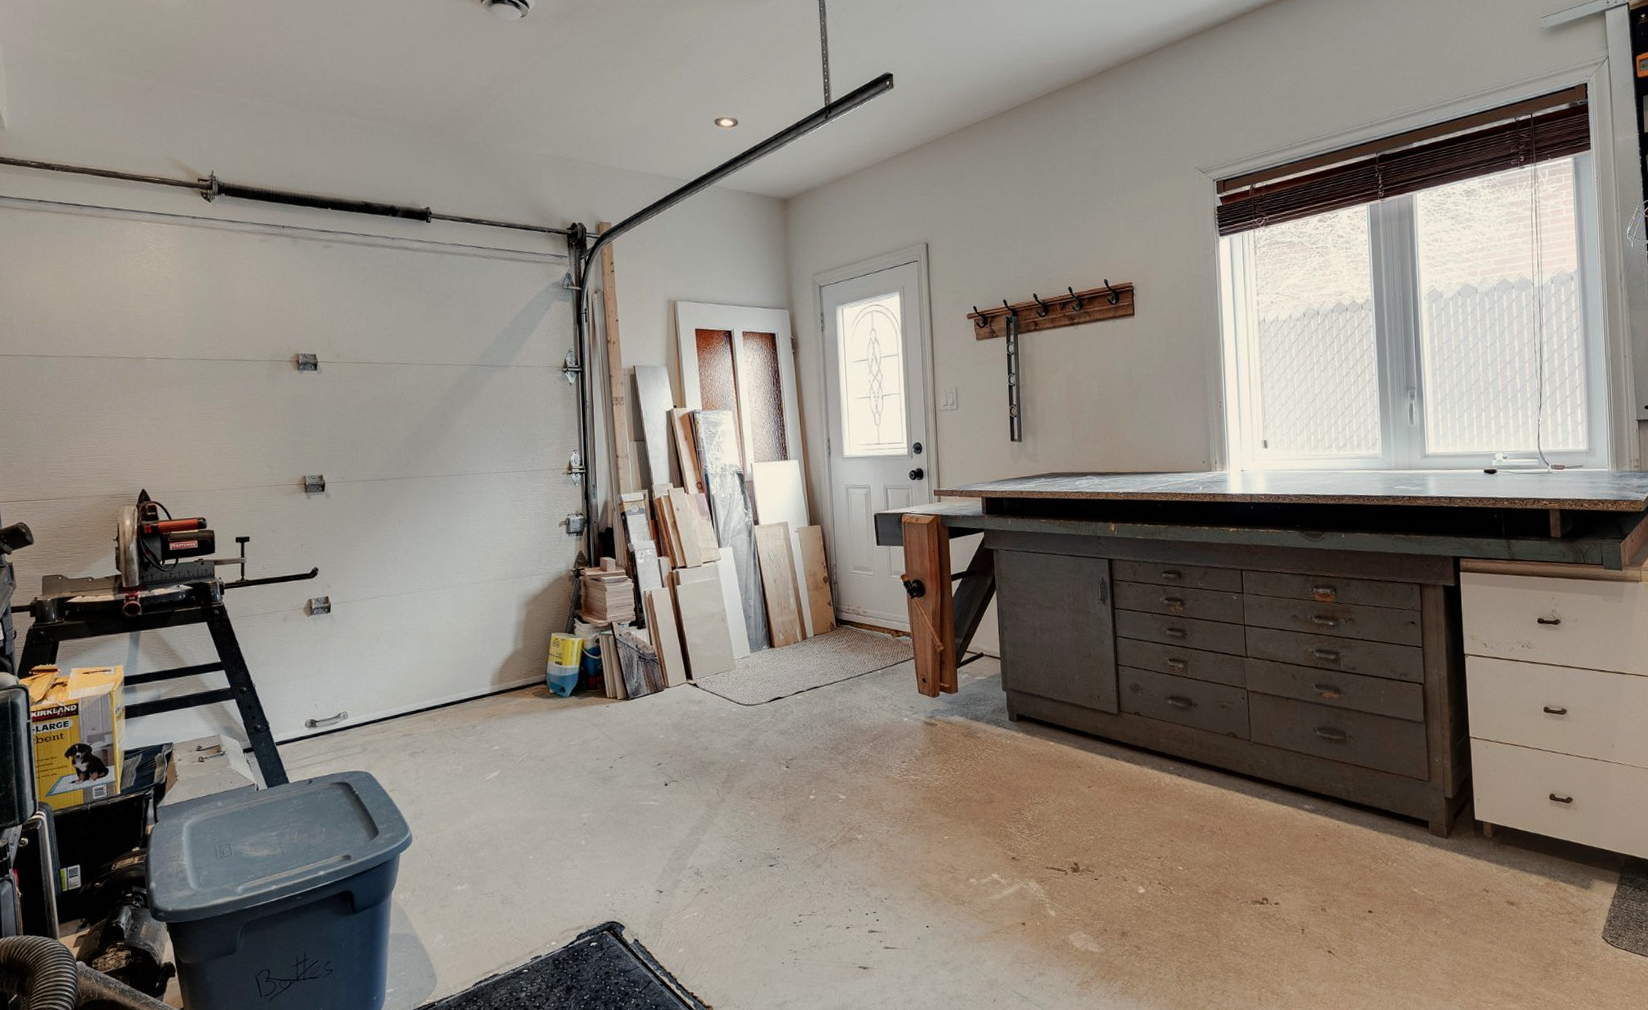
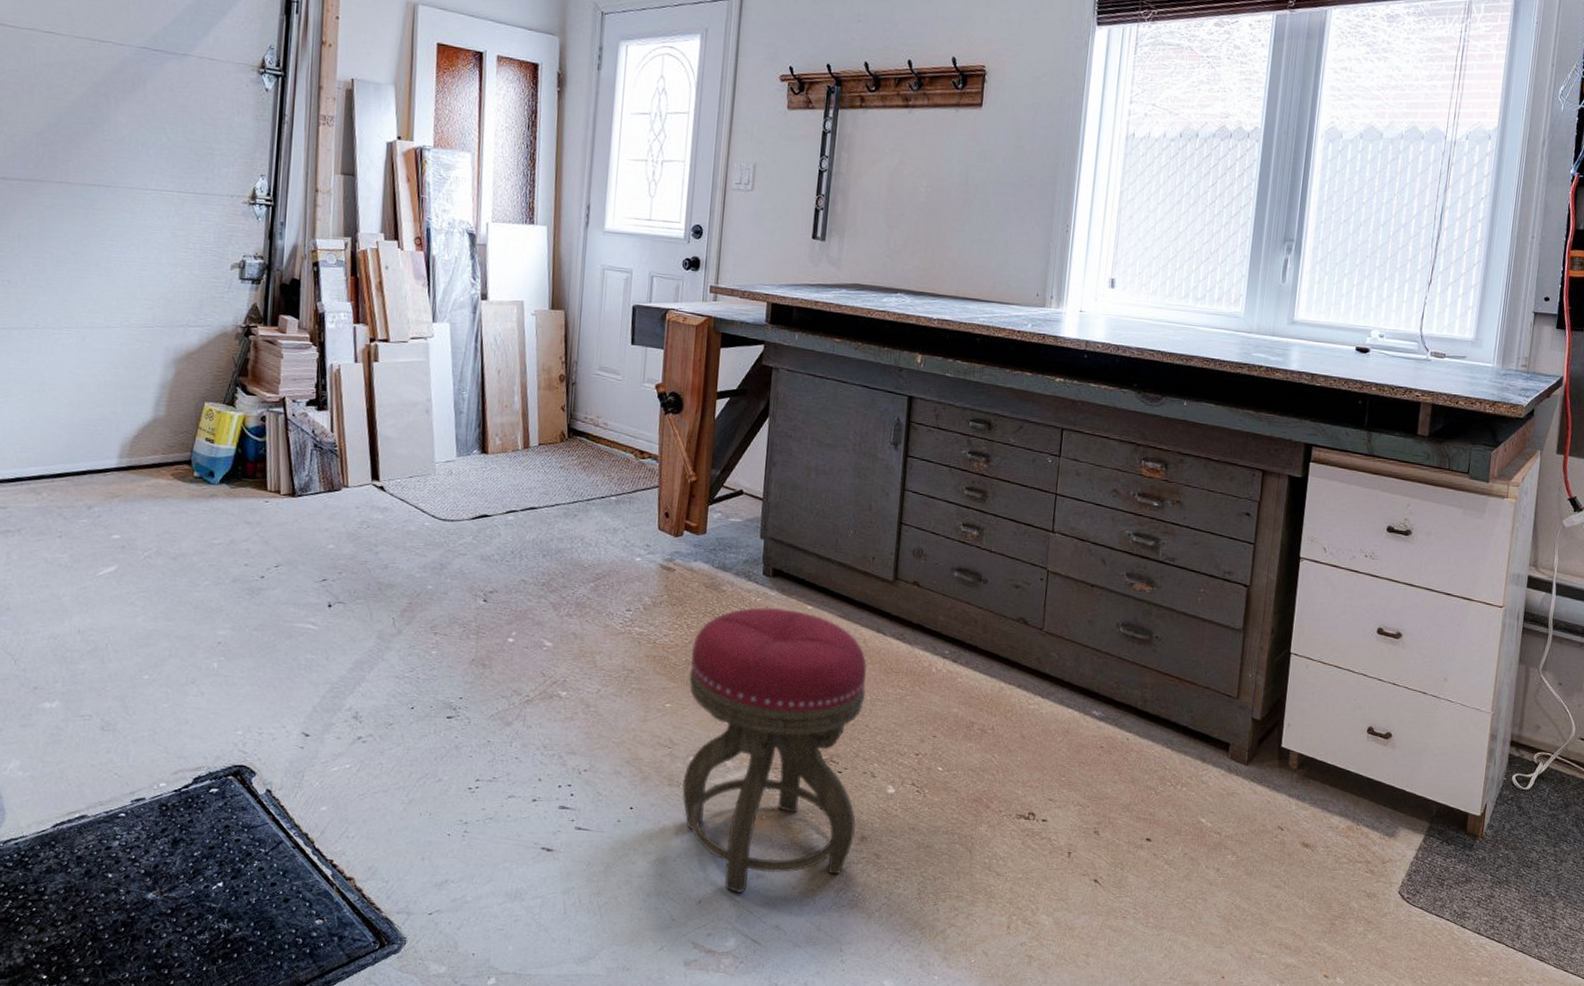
stool: none [960,747,1117,990] -> present [682,607,867,893]

